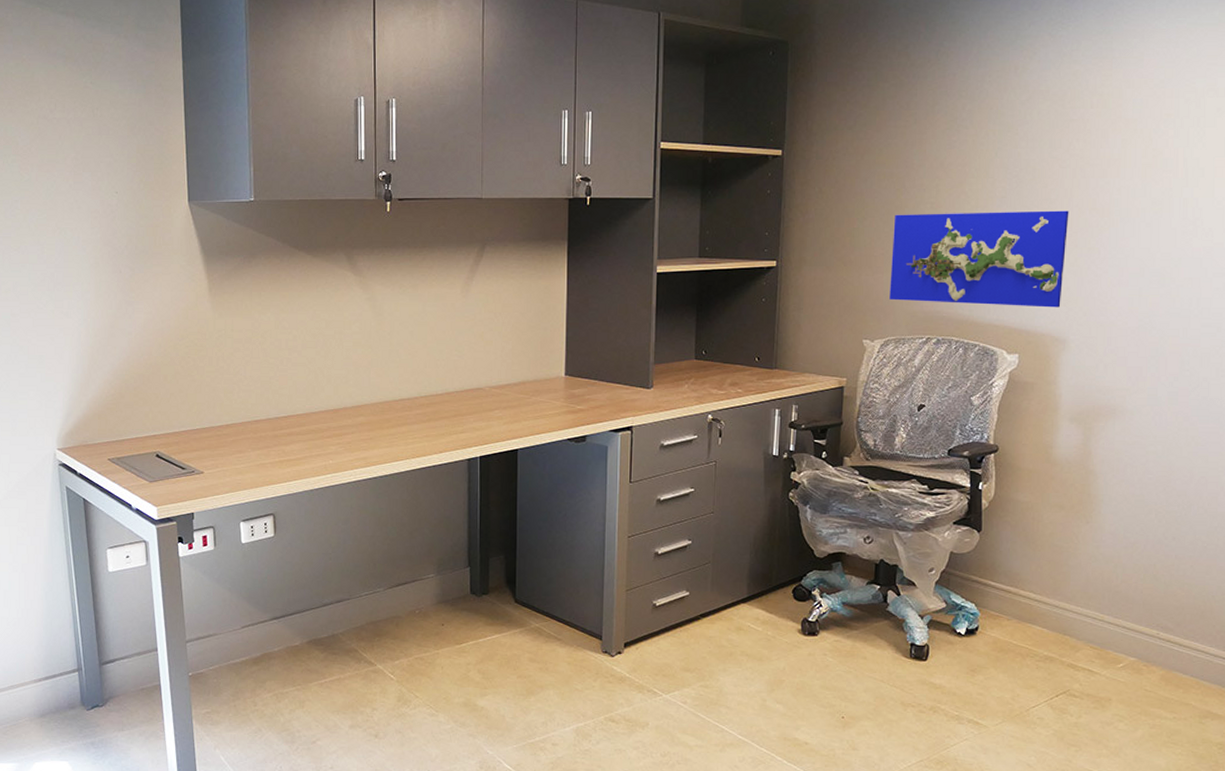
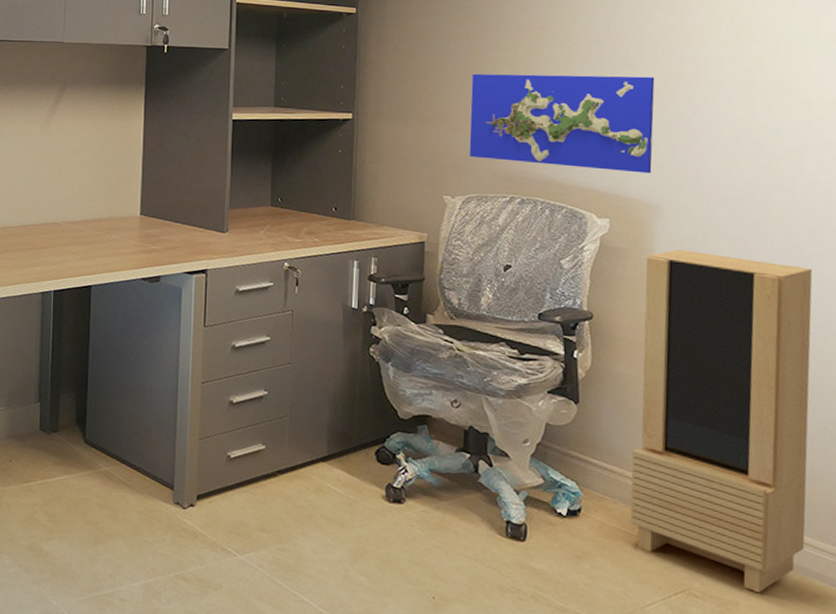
storage cabinet: none [1021,381,1199,689] -> present [629,249,813,594]

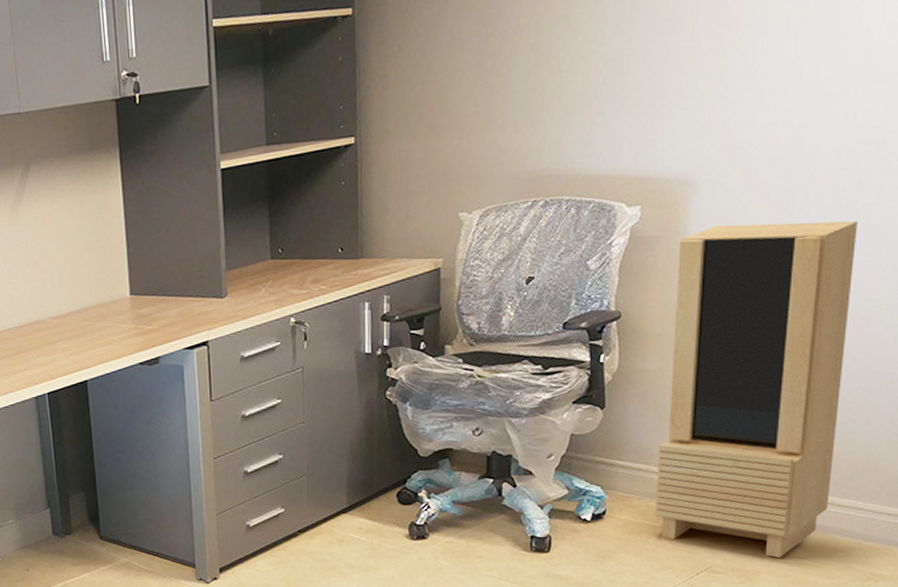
world map: present [469,73,655,174] -> none [486,30,696,164]

